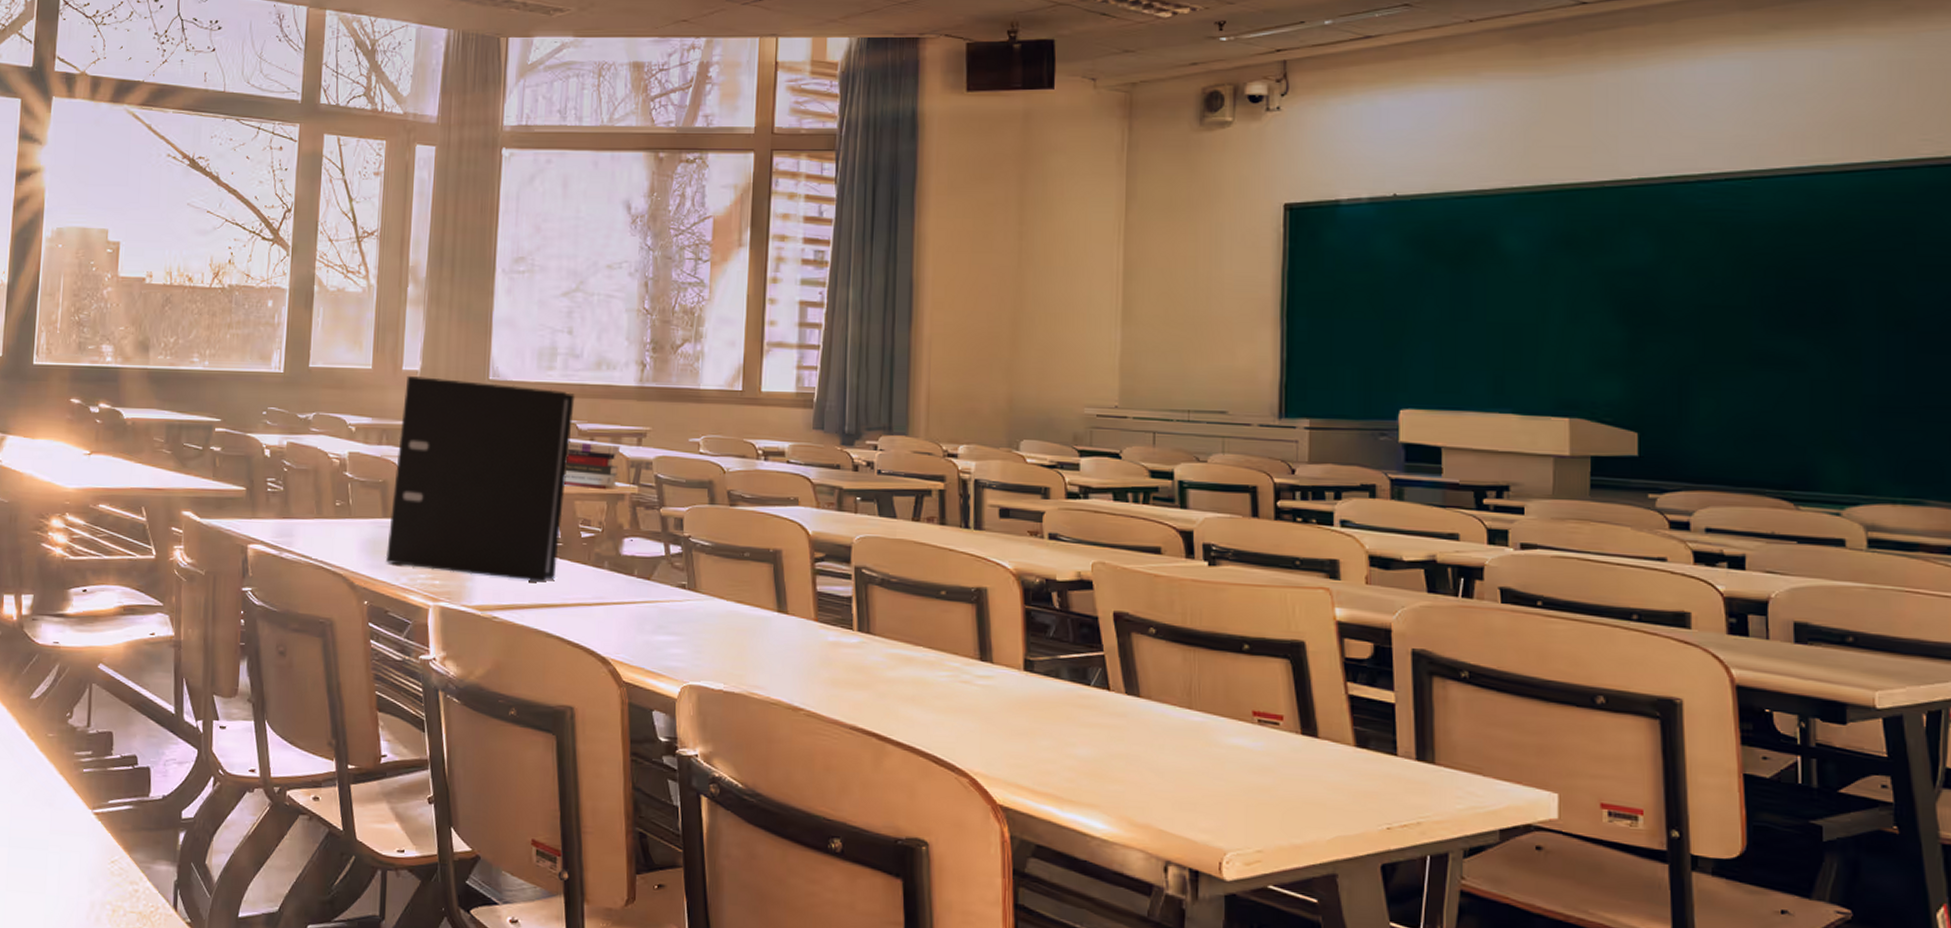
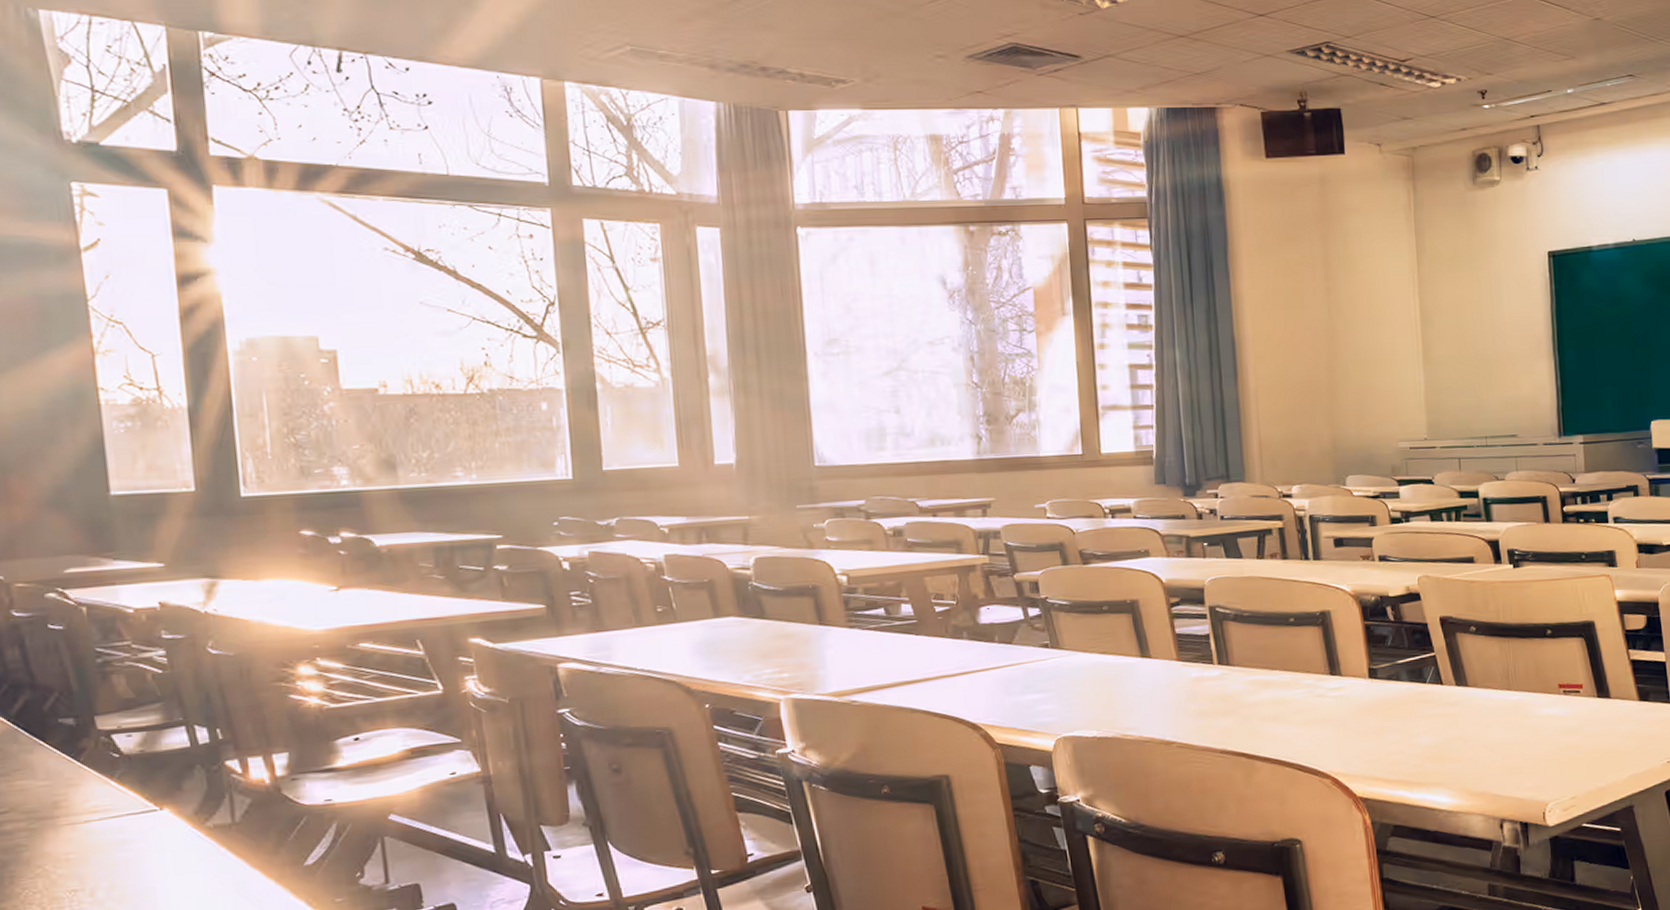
binder: present [385,375,575,582] -> none [720,469,914,663]
books: present [564,441,621,491] -> none [909,518,968,564]

